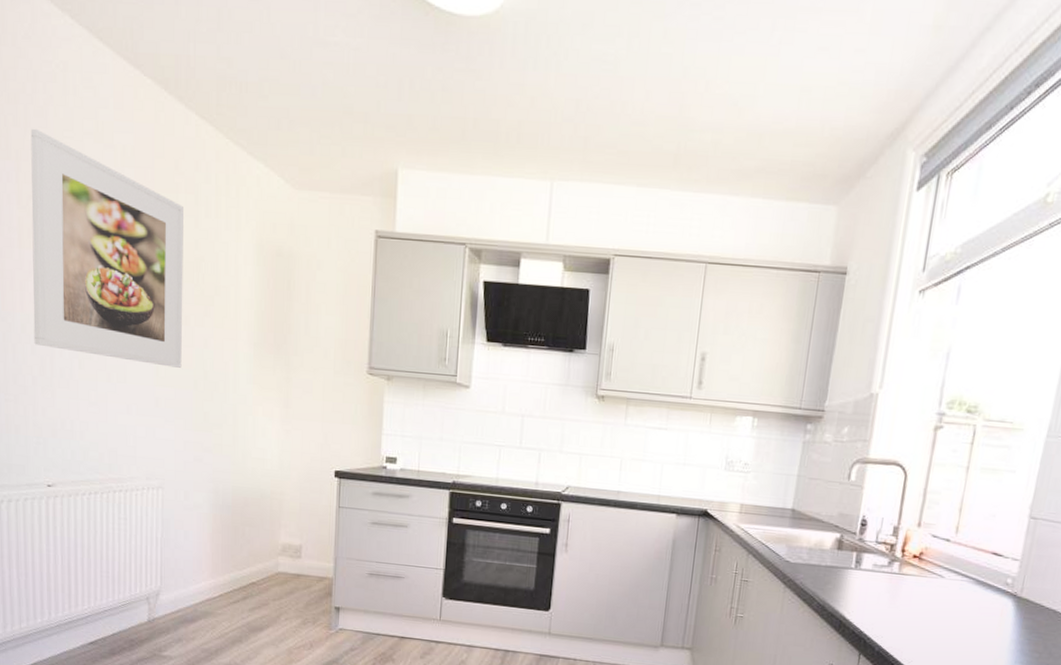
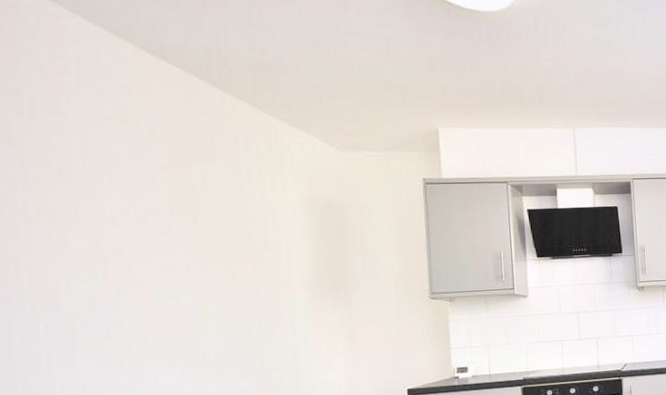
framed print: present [30,128,183,368] -> none [37,116,232,323]

